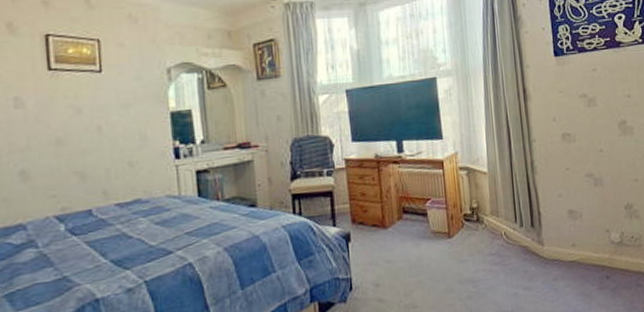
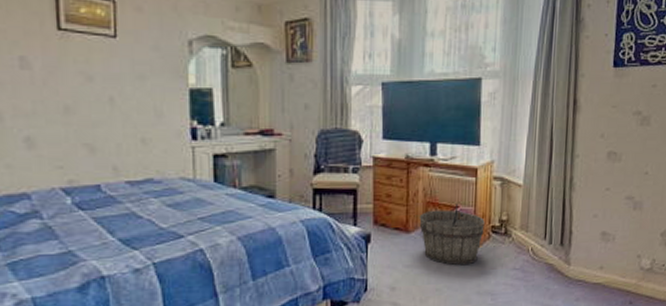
wooden bucket: none [394,195,458,257] -> present [419,203,485,266]

